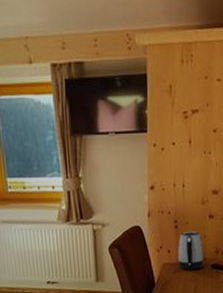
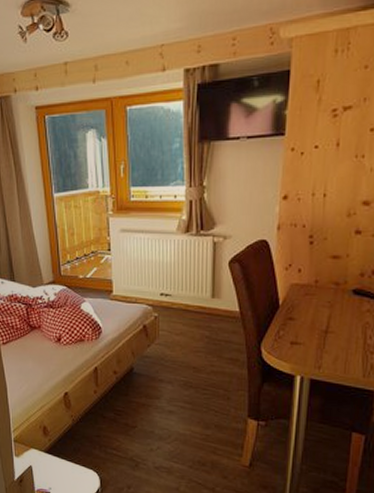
kettle: present [178,232,204,270] -> none [310,249,344,294]

